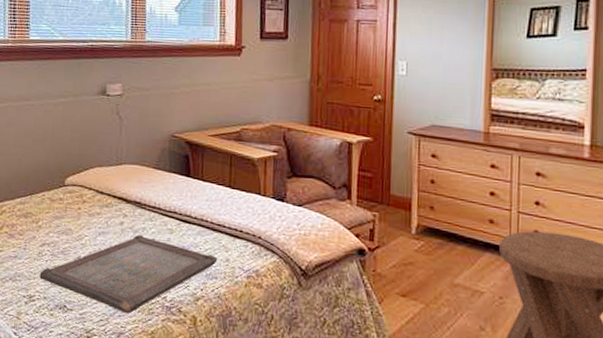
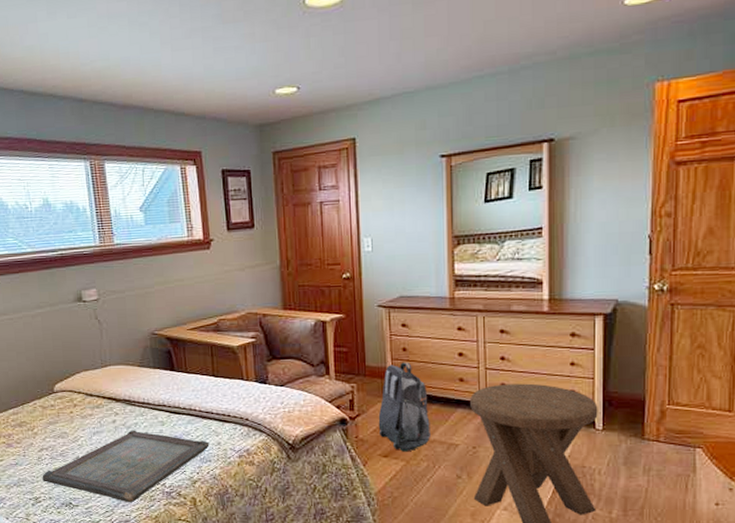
backpack: none [398,195,455,294] -> present [378,362,430,452]

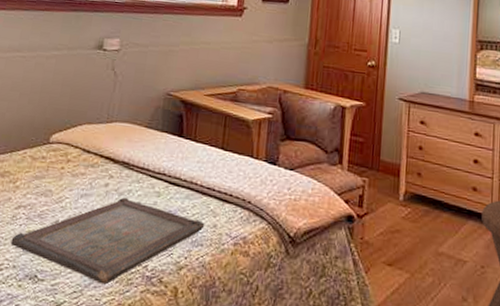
backpack: present [378,362,430,452] -> none [386,161,440,263]

